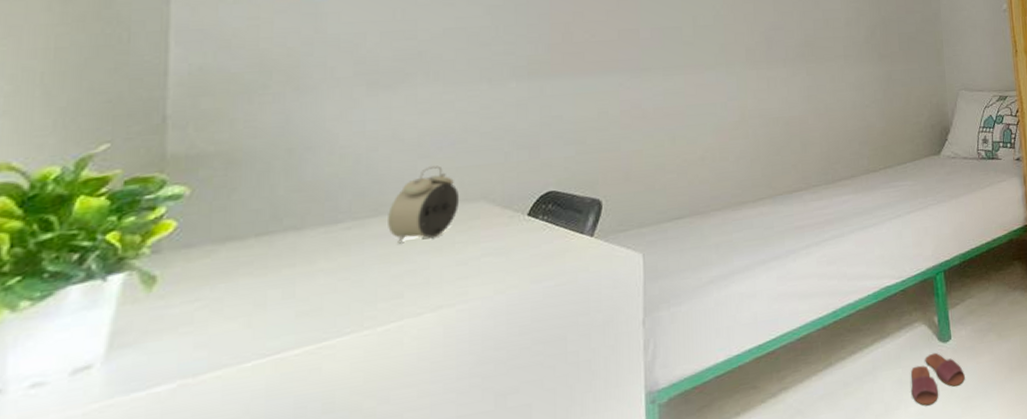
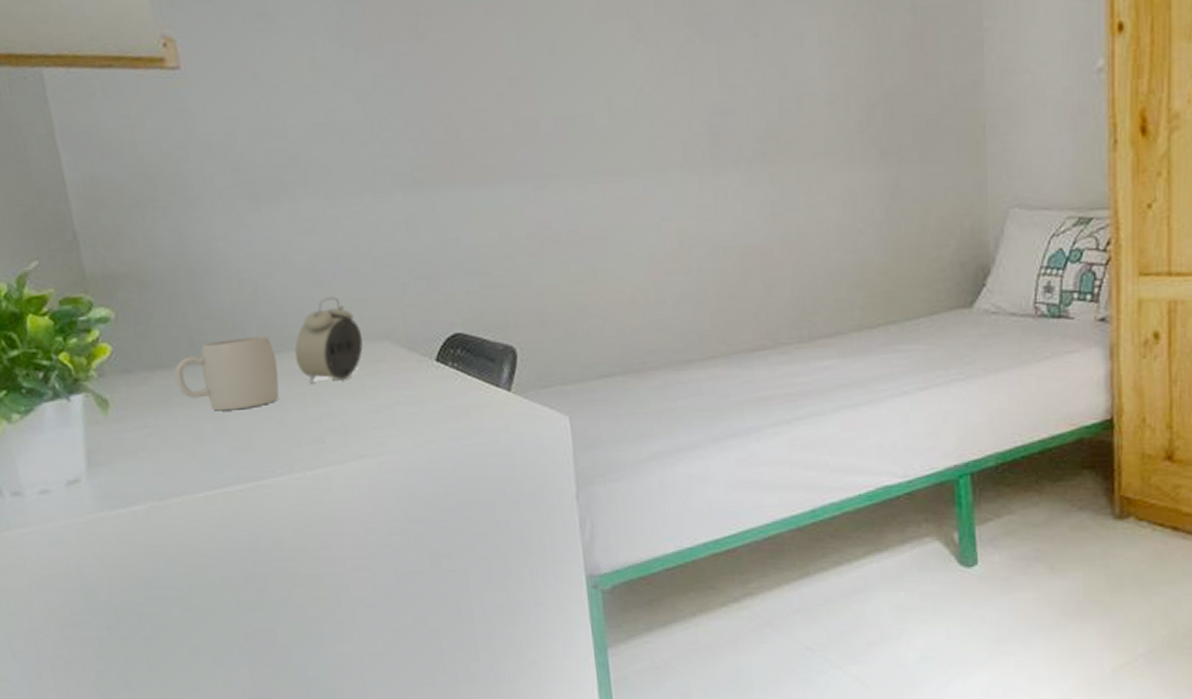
mug: none [247,202,367,278] -> present [174,335,280,411]
slippers: present [911,352,965,406] -> none [917,578,995,641]

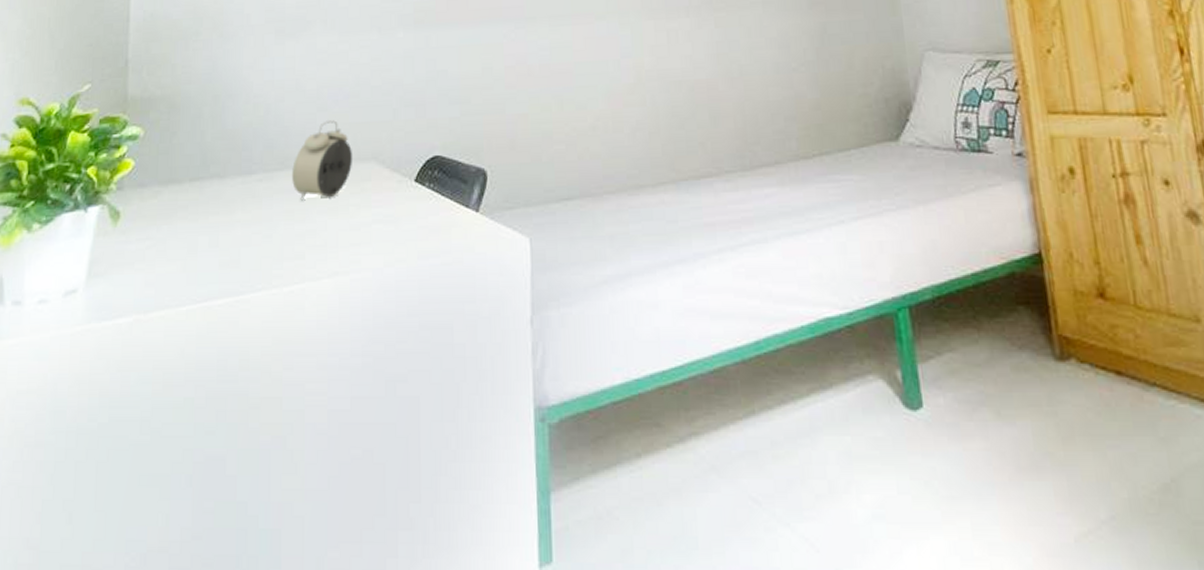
mug: present [174,335,280,411] -> none [183,154,275,225]

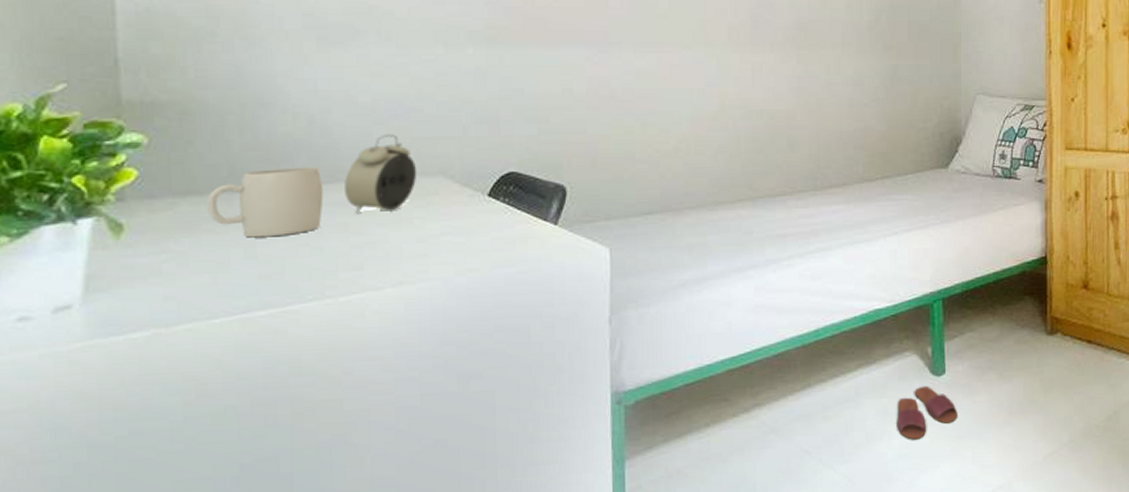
mug: none [183,154,275,225] -> present [207,167,324,238]
slippers: none [864,422,945,497] -> present [897,385,957,440]

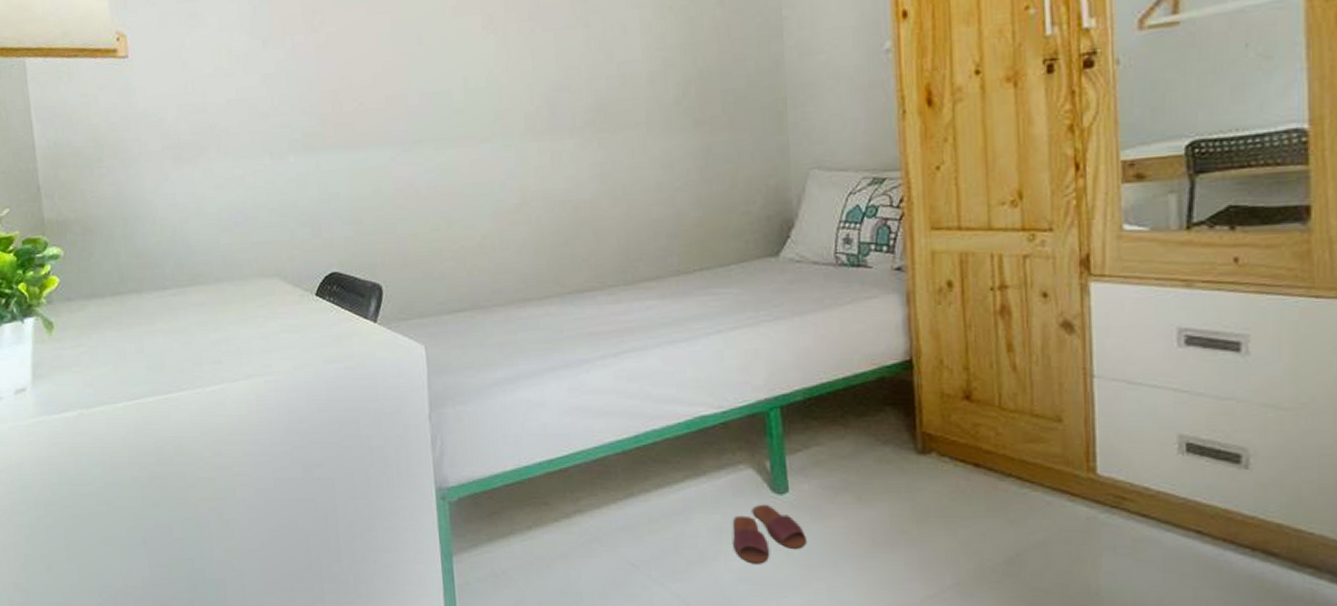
mug: present [207,167,324,238] -> none [106,272,188,334]
alarm clock: present [344,134,418,214] -> none [202,240,257,313]

